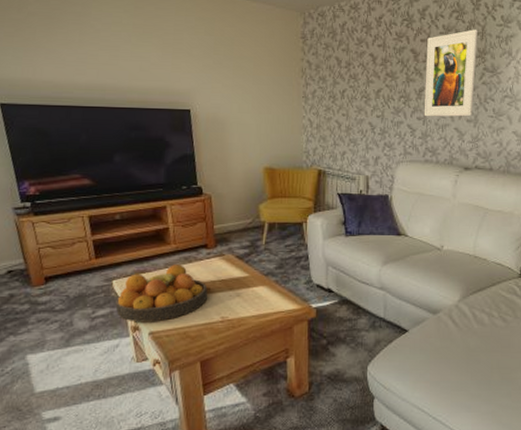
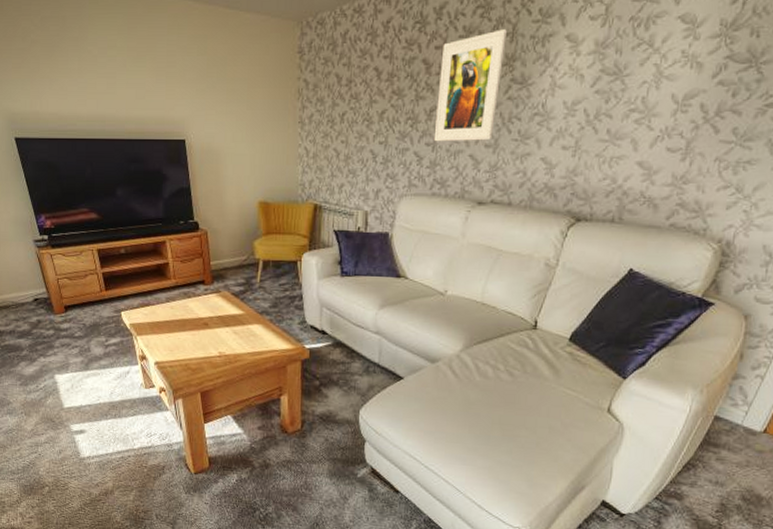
fruit bowl: present [115,264,208,322] -> none [125,299,206,353]

